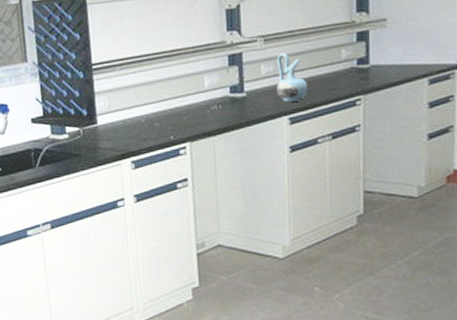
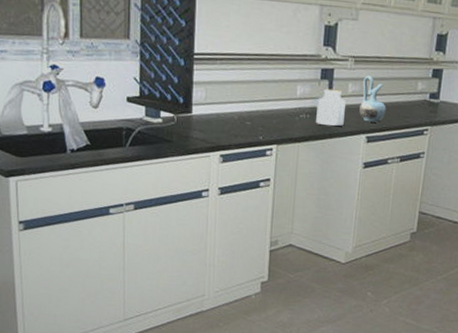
jar: none [228,73,261,114] -> present [316,88,346,127]

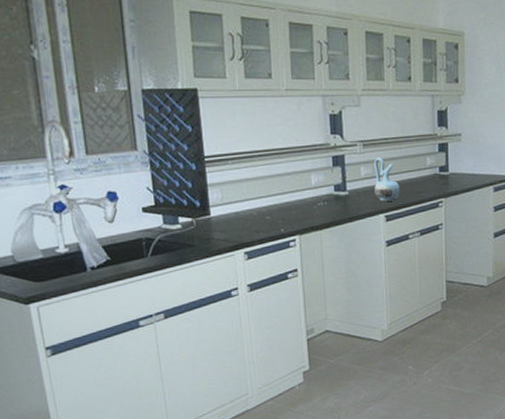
jar: present [316,88,346,127] -> none [333,174,361,211]

